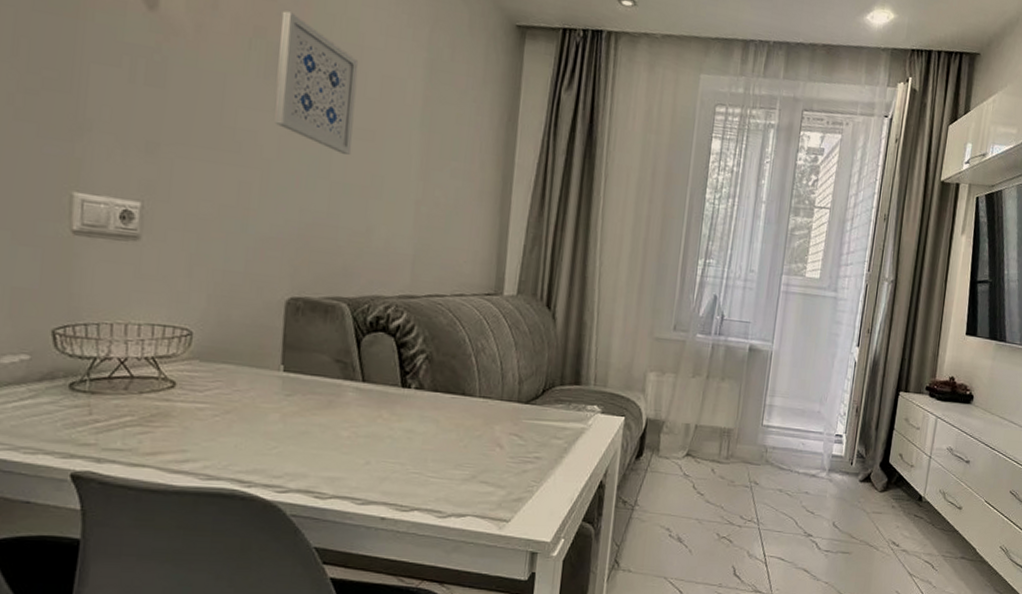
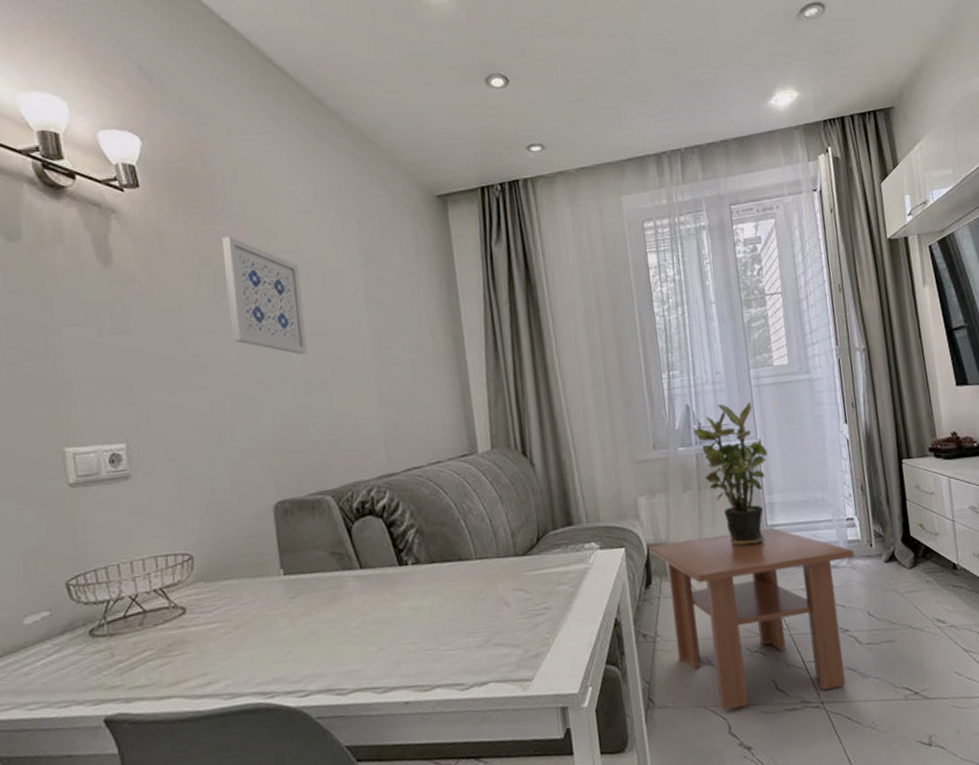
coffee table: none [647,420,835,584] -> present [649,528,855,710]
potted plant: none [714,302,780,441] -> present [692,401,768,547]

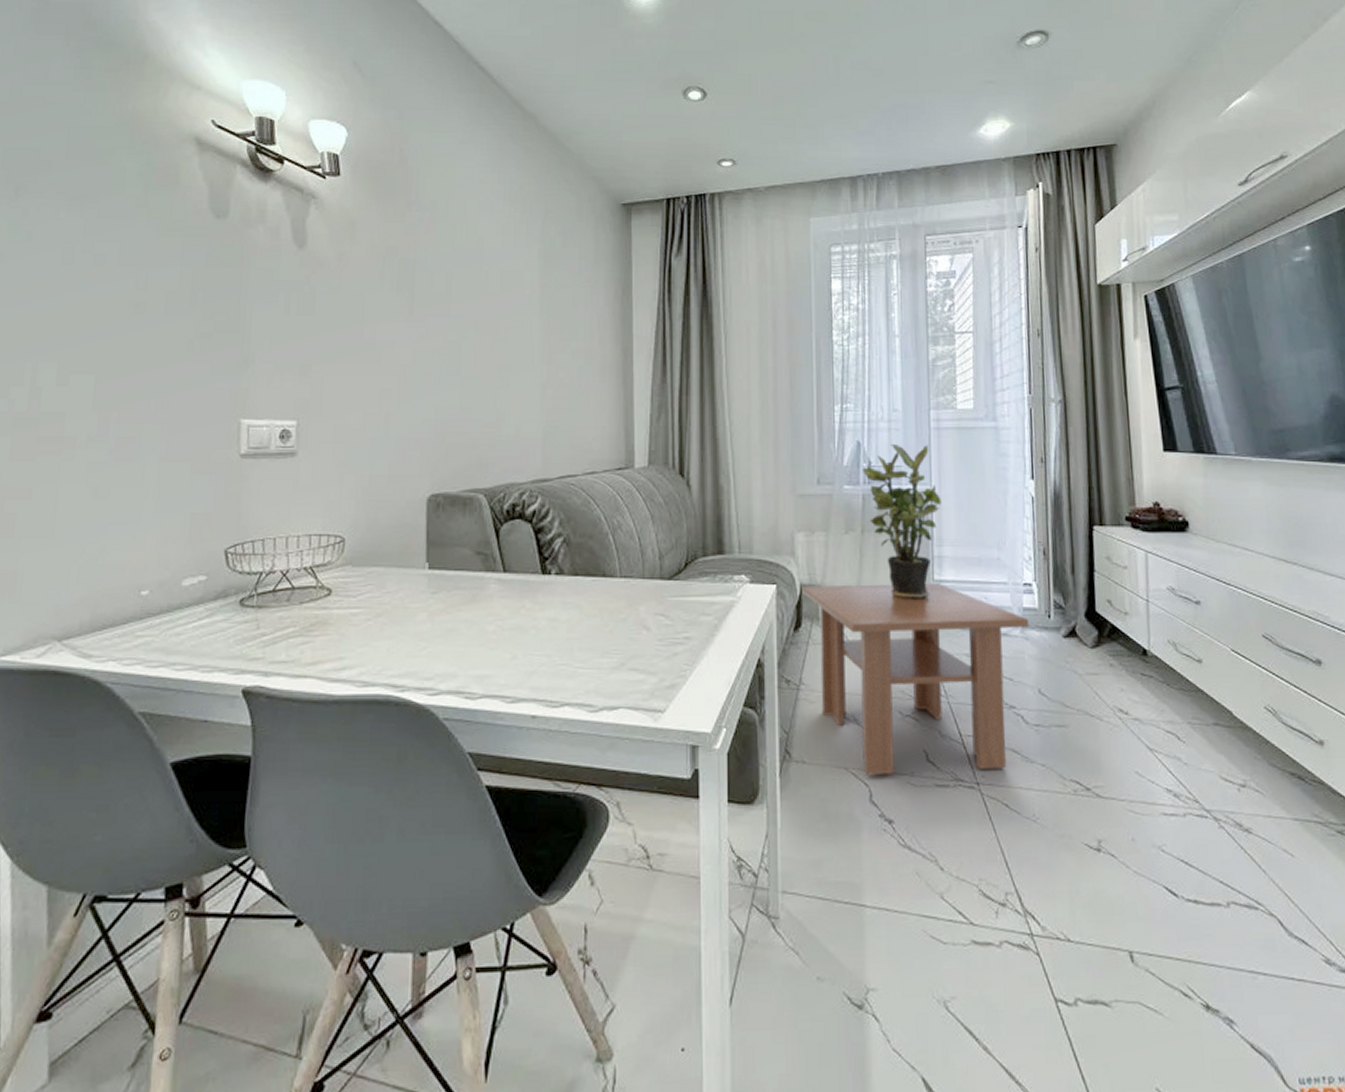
wall art: present [221,236,308,354] -> none [407,229,480,350]

